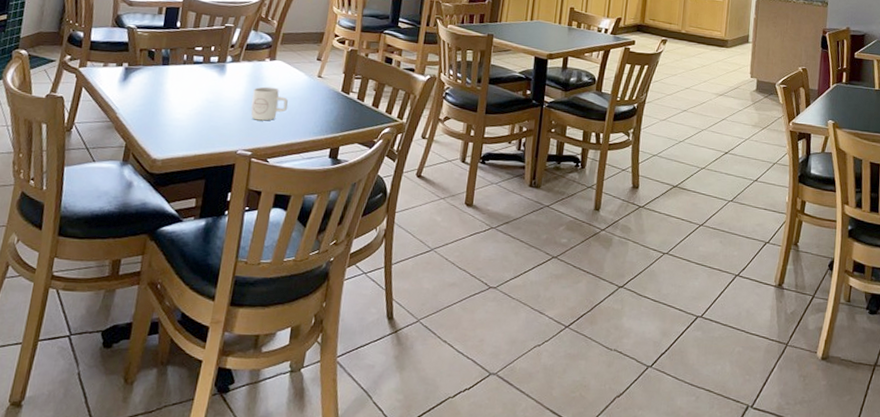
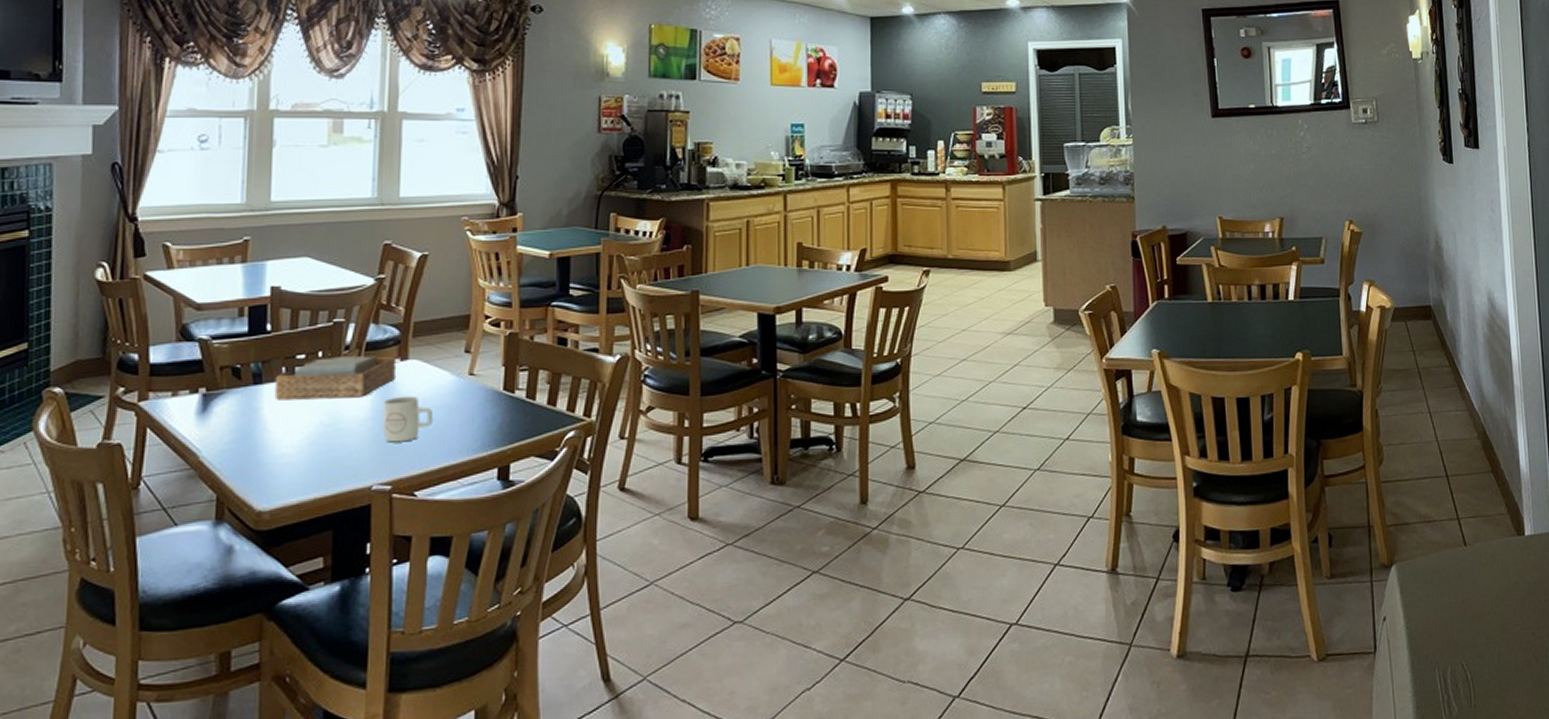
napkin holder: none [176,52,267,84] -> present [274,356,397,401]

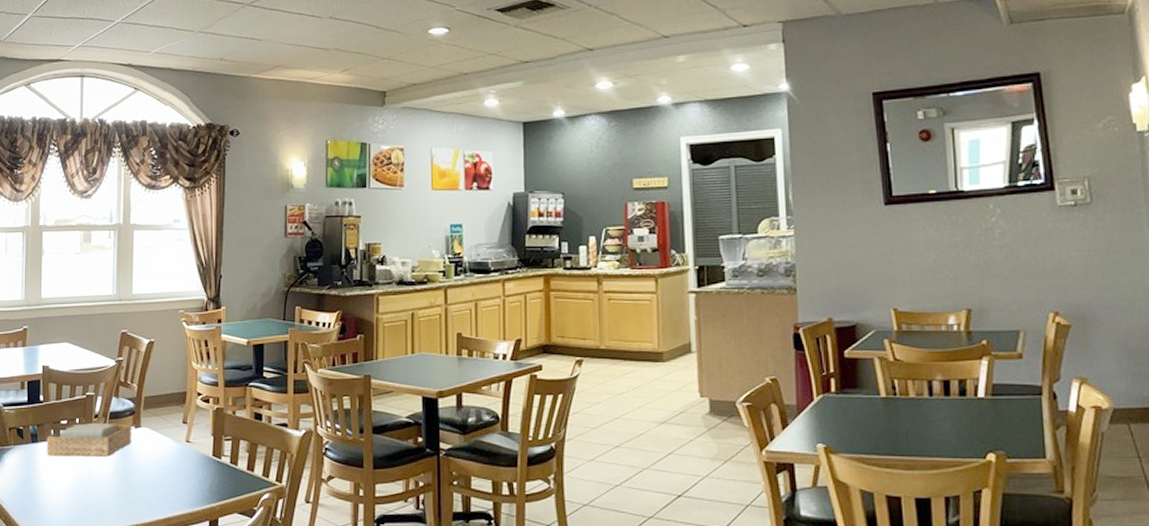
mug: present [382,396,434,443] -> none [122,457,160,495]

